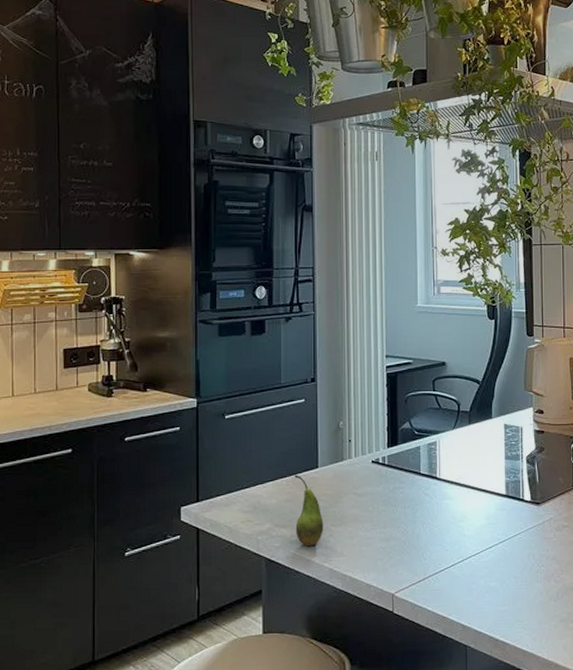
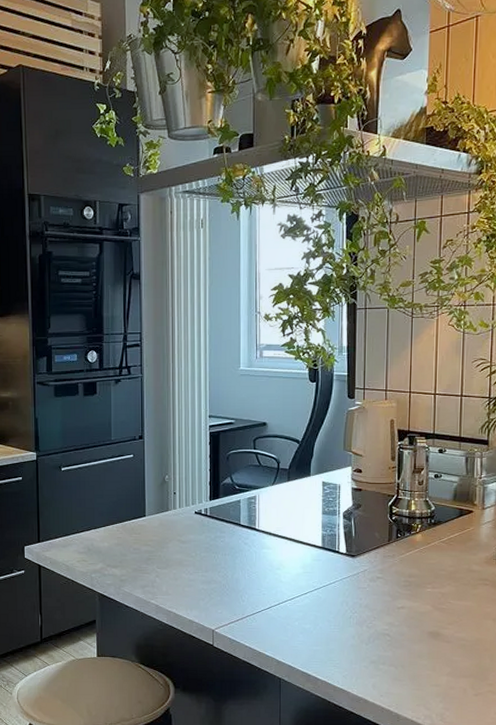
fruit: present [294,475,324,546] -> none [124,522,151,584]

